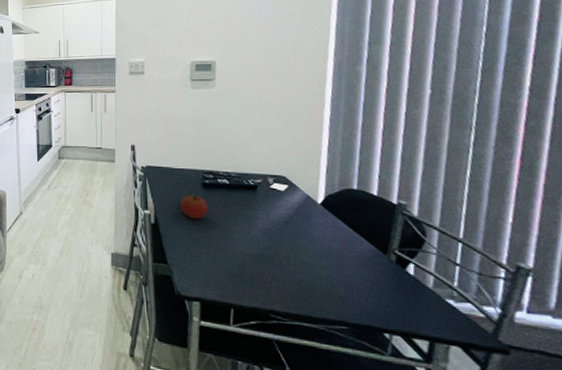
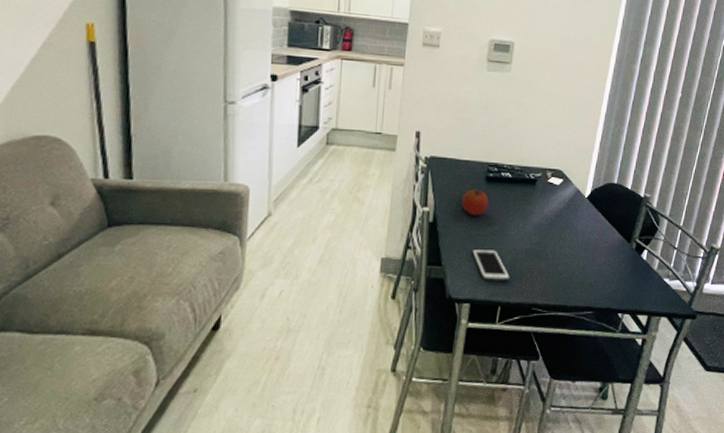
cell phone: none [196,250,240,284] -> present [472,248,510,281]

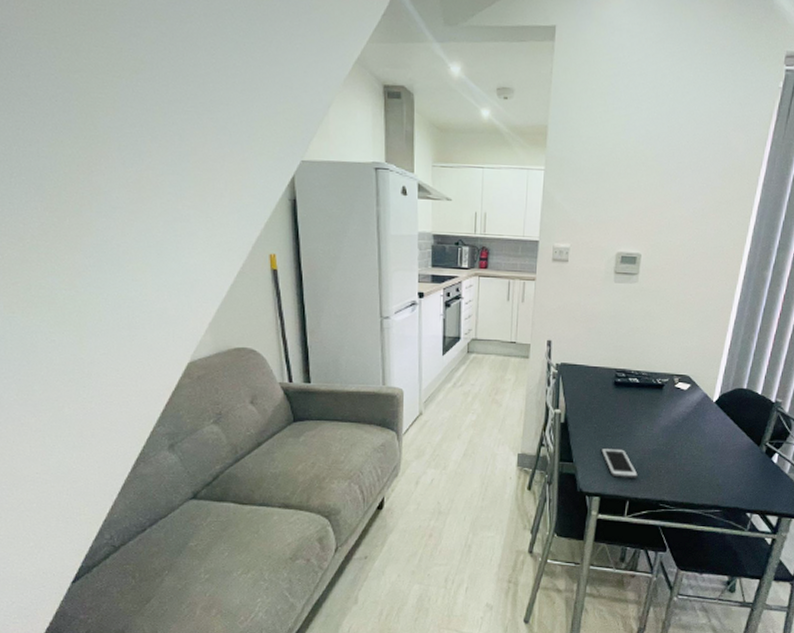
fruit: present [461,188,489,215] -> none [591,392,617,417]

